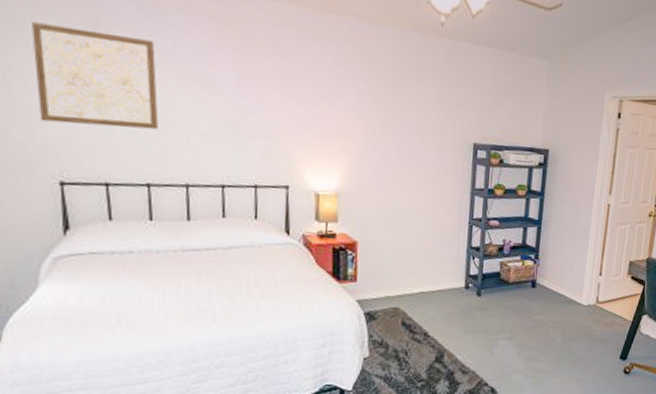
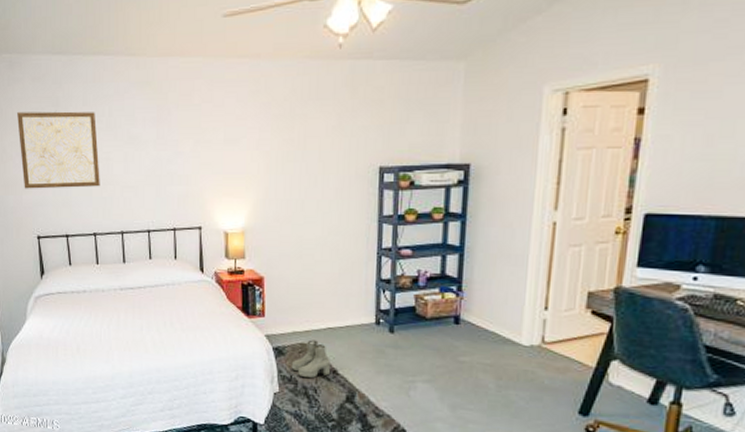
boots: none [382,304,422,342] -> present [291,339,330,379]

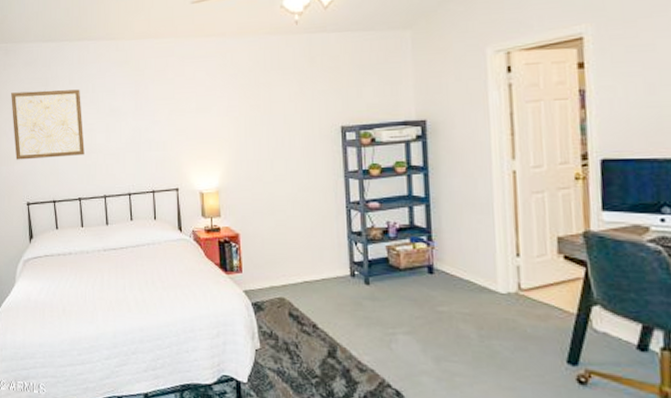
boots: present [291,339,330,379] -> none [271,294,309,334]

